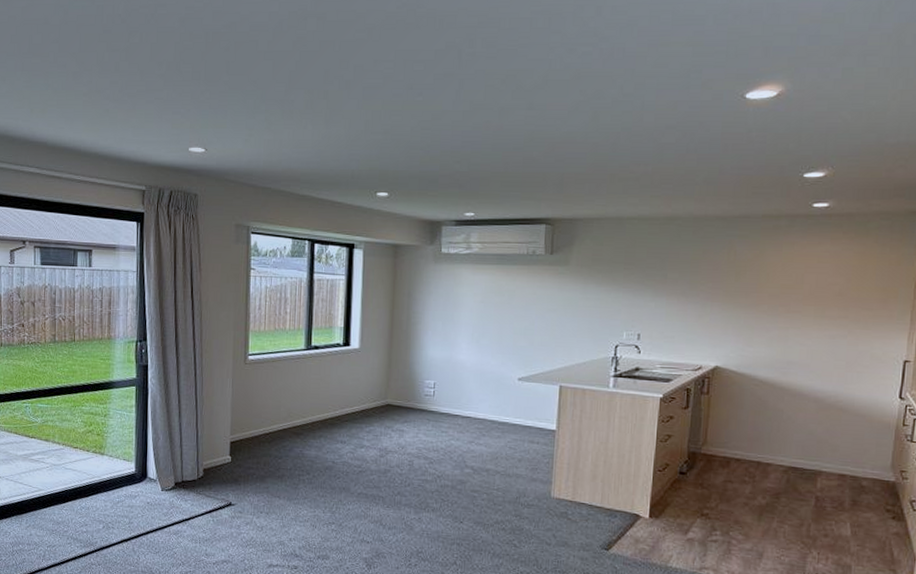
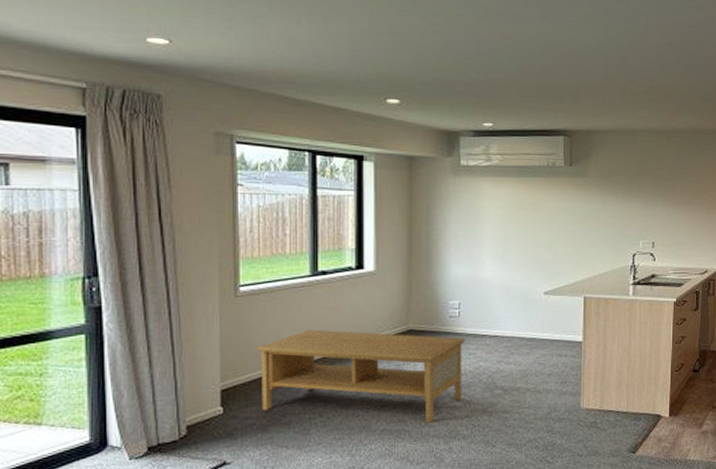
coffee table: none [259,396,440,492] -> present [256,329,466,423]

